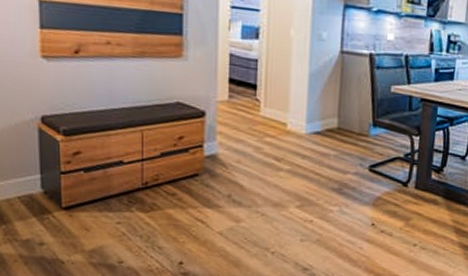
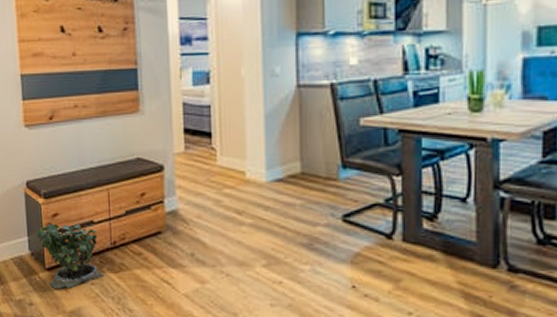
potted plant: none [52,157,134,228] -> present [36,218,106,289]

